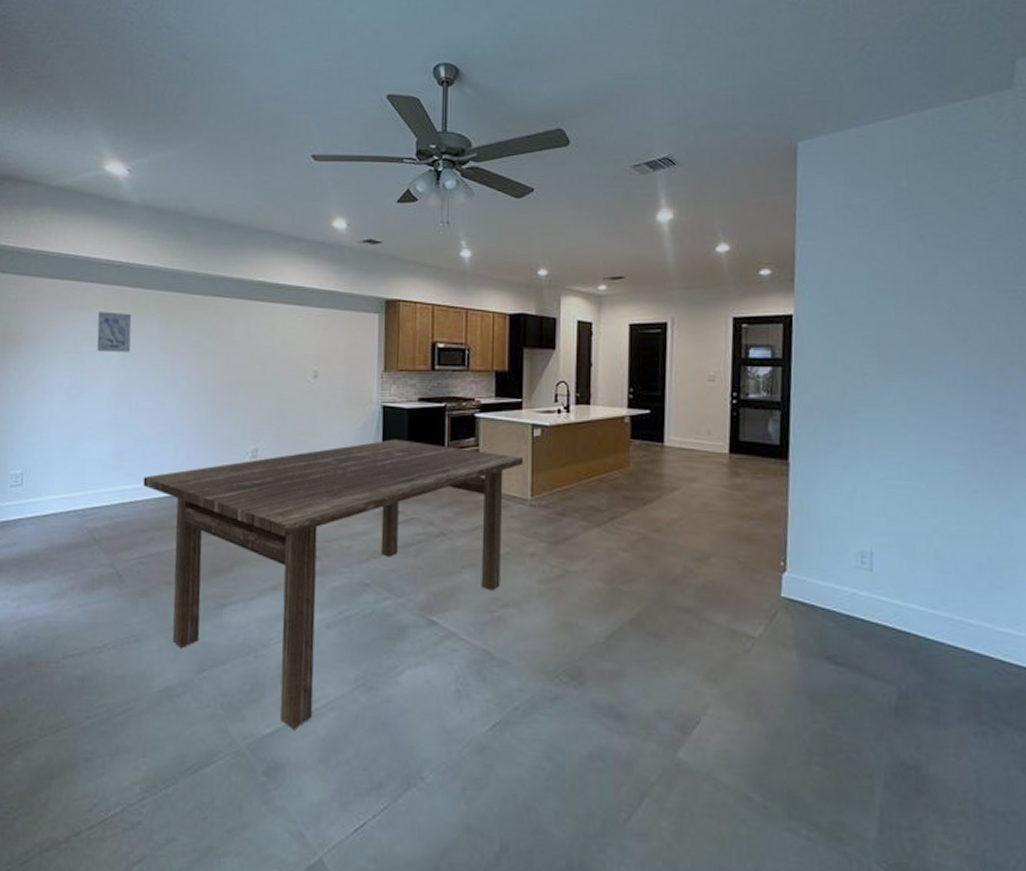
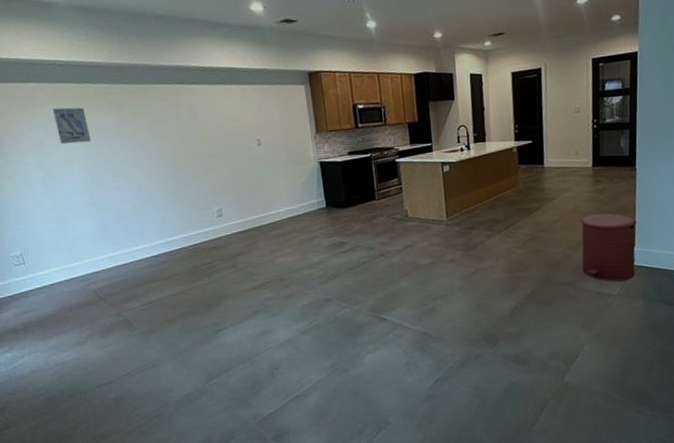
dining table: present [143,439,524,729] -> none [129,187,438,407]
trash can: none [710,517,790,619] -> present [580,213,637,282]

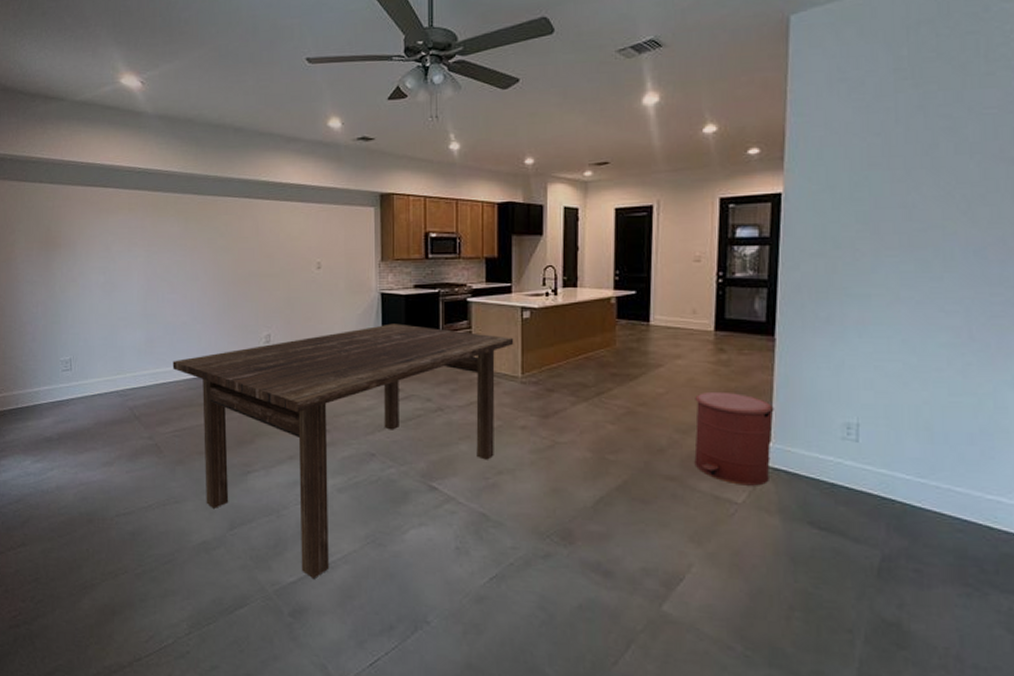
wall art: present [53,107,91,144] -> none [124,214,154,251]
dining table: none [129,187,438,407] -> present [172,323,514,578]

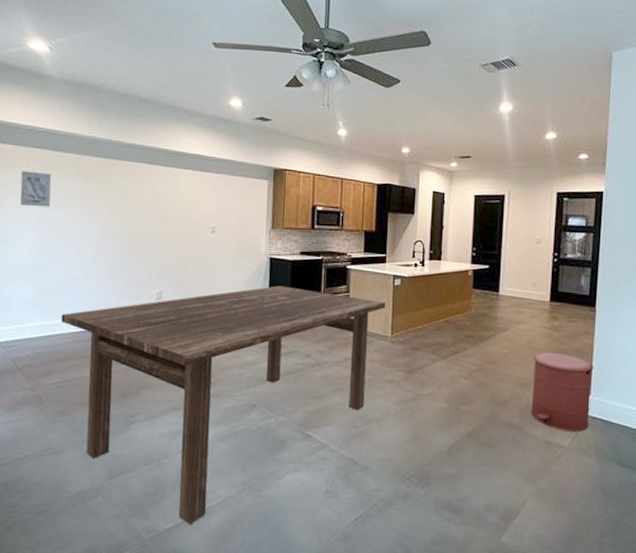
wall art: none [124,214,154,251] -> present [20,171,52,207]

